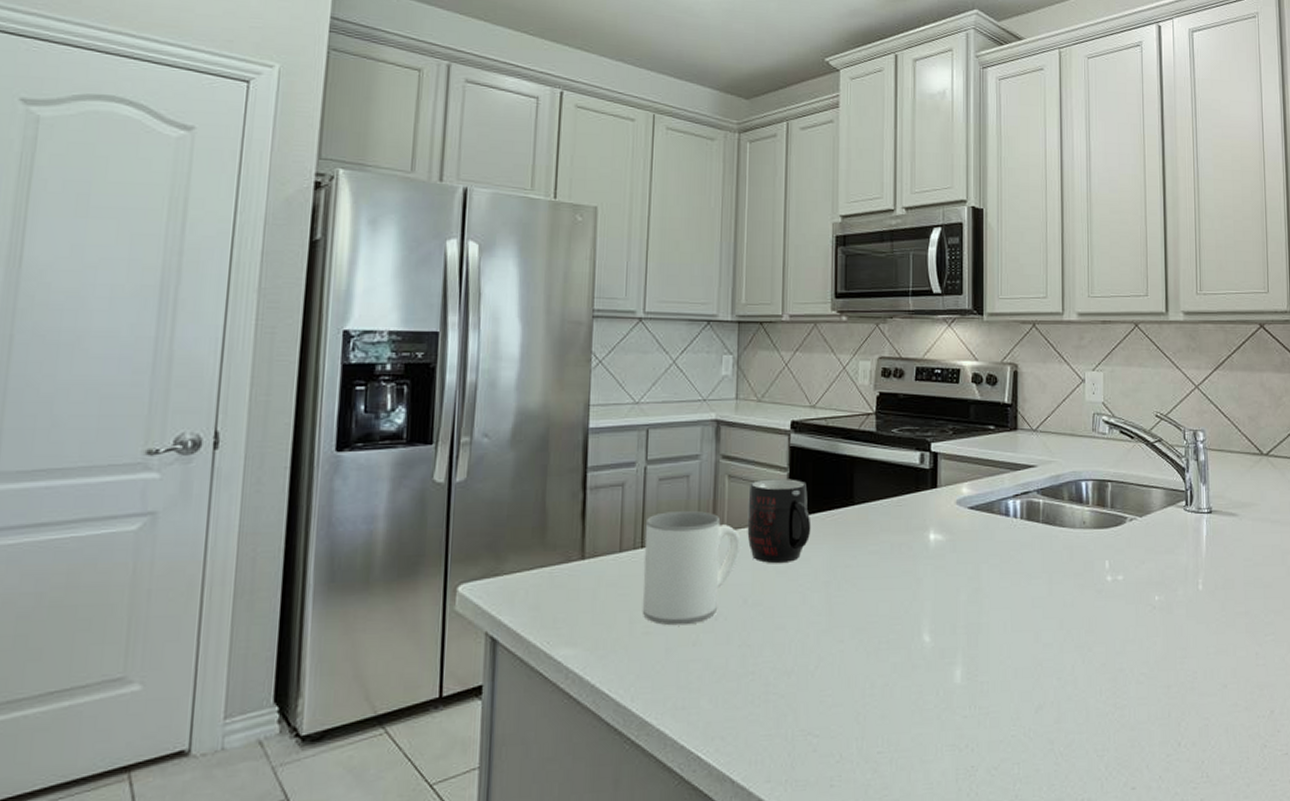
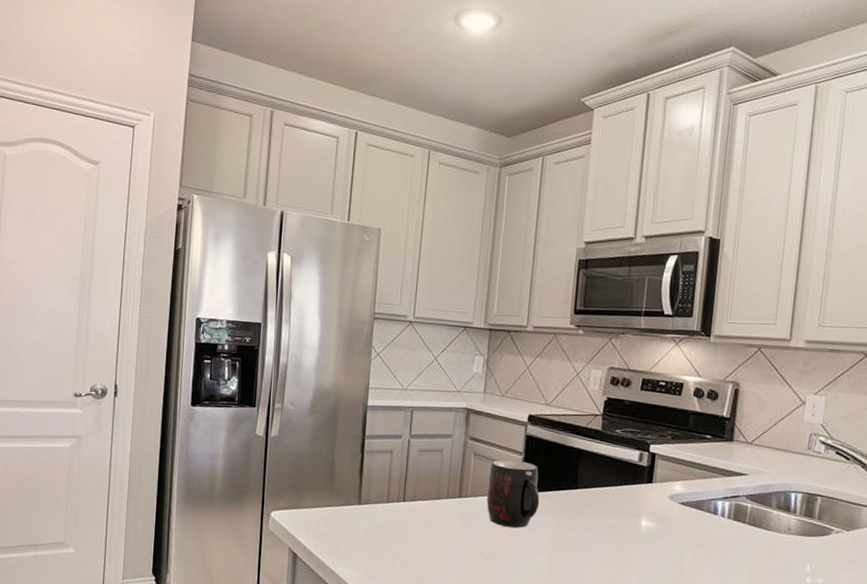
mug: present [642,511,741,626] -> none [401,476,481,565]

